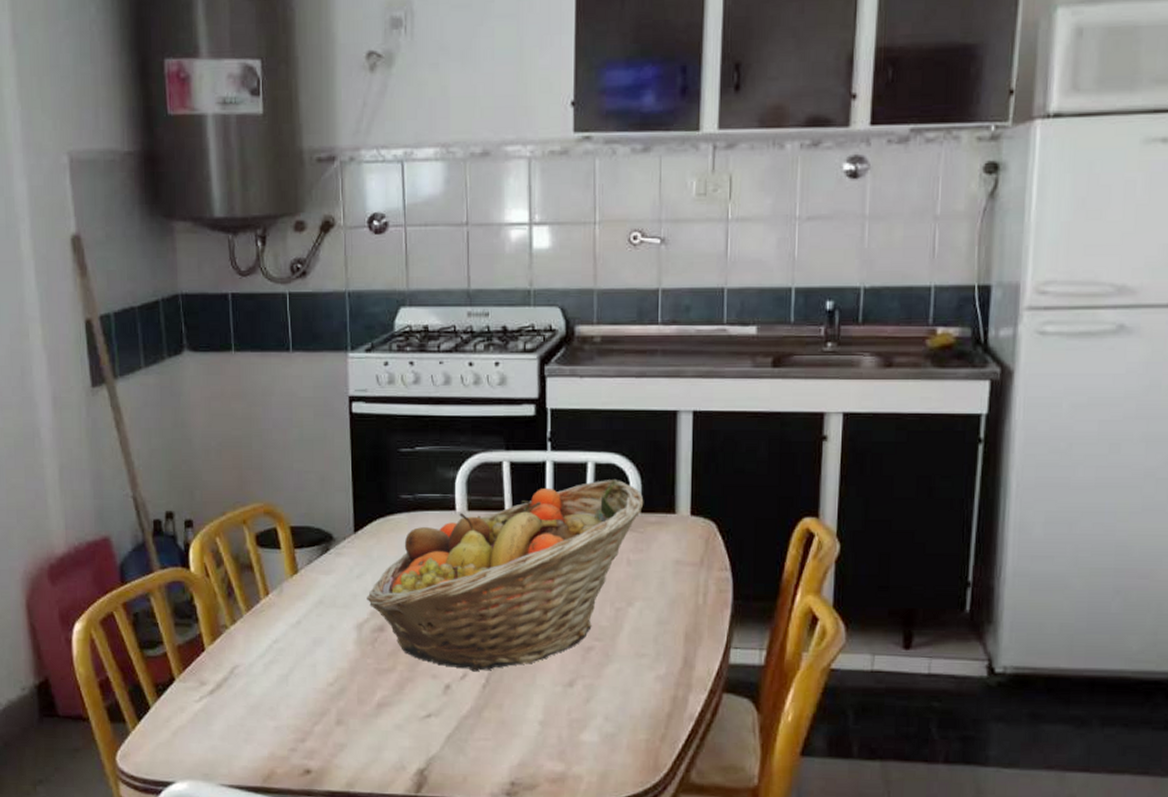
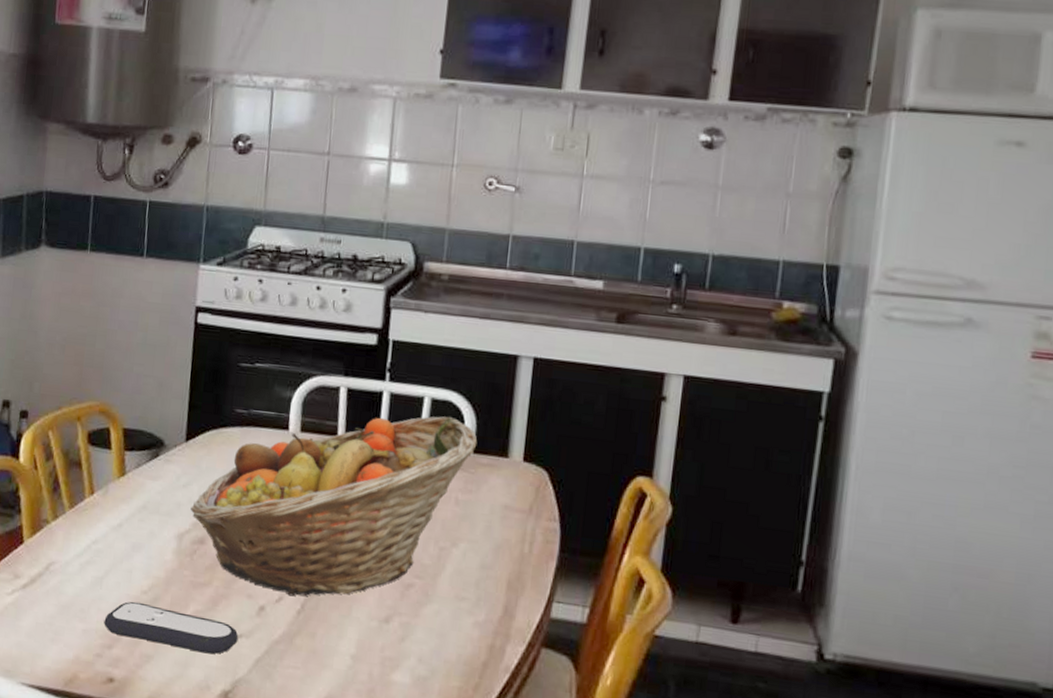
remote control: none [294,694,428,736] -> present [104,601,239,654]

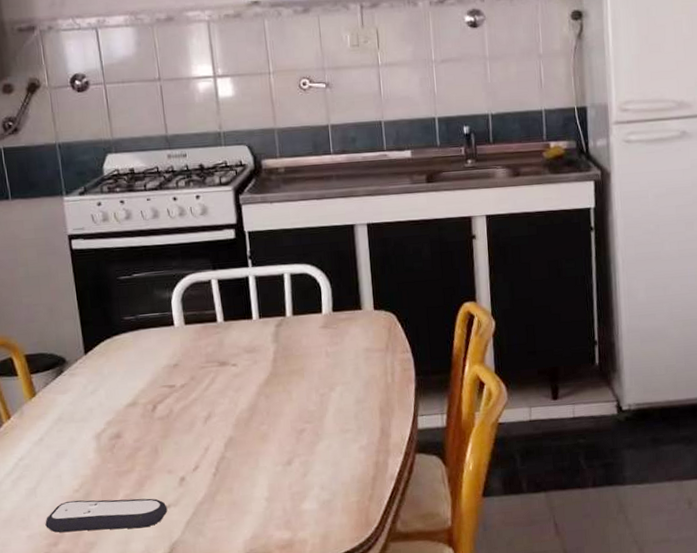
fruit basket: present [190,416,478,597] -> none [102,285,335,463]

